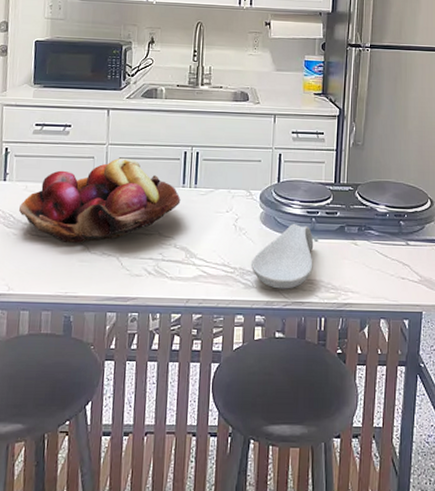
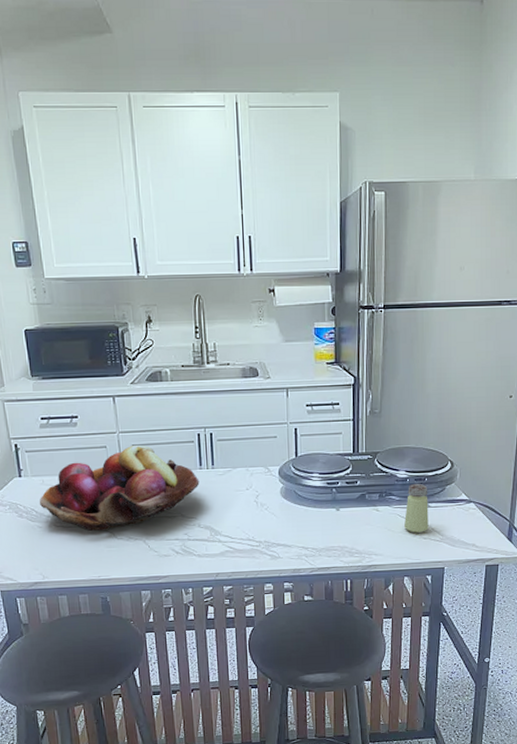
spoon rest: present [251,224,314,289] -> none [276,496,336,558]
saltshaker: none [383,219,408,272] -> present [404,483,429,533]

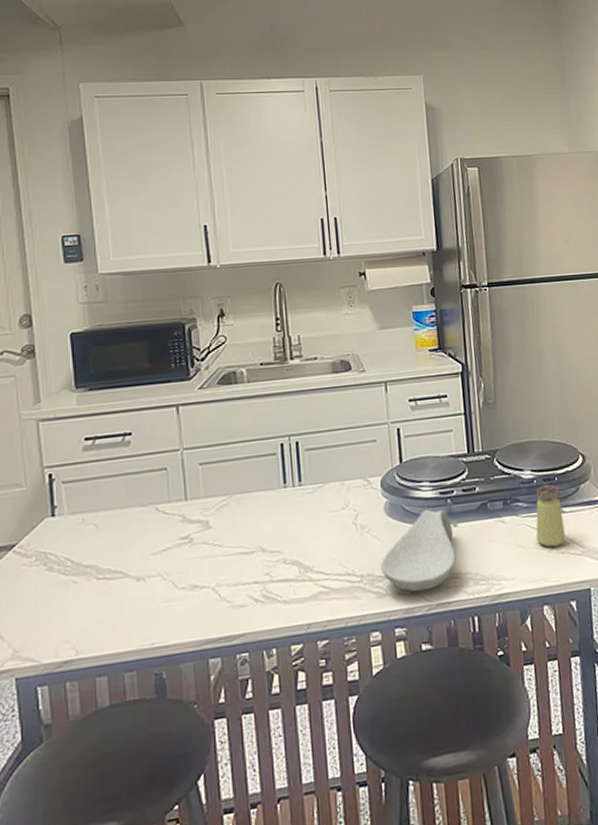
fruit basket: present [39,445,200,531] -> none [76,463,284,581]
spoon rest: none [276,496,336,558] -> present [381,510,456,592]

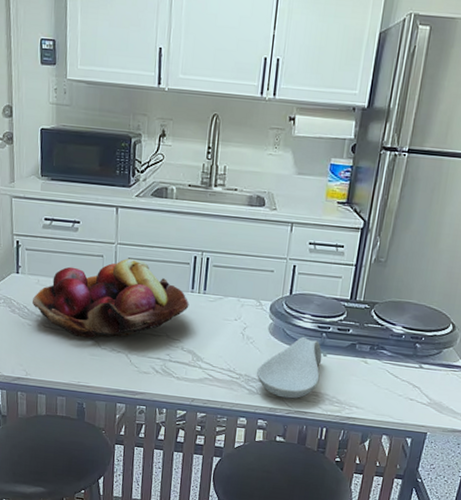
fruit basket: none [76,463,284,581] -> present [32,259,189,338]
saltshaker: present [536,484,566,547] -> none [391,341,424,393]

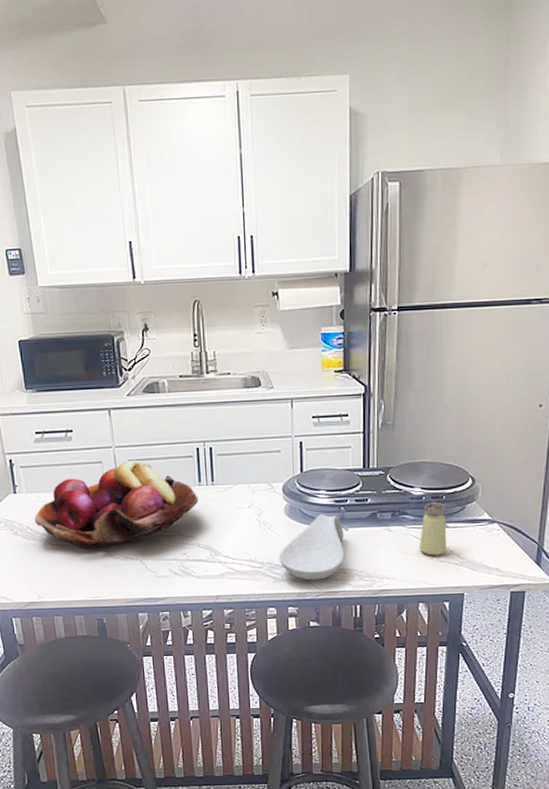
saltshaker: none [391,341,424,393] -> present [420,501,447,555]

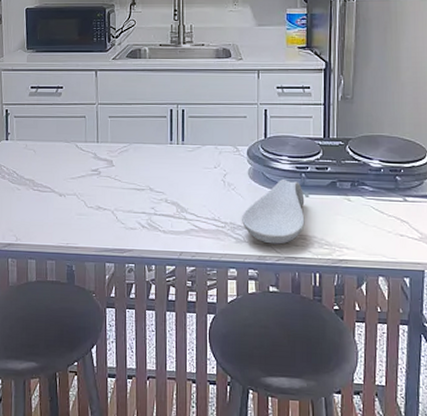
fruit basket: present [34,460,199,550] -> none [20,117,169,197]
saltshaker: present [420,501,447,555] -> none [379,174,406,229]

